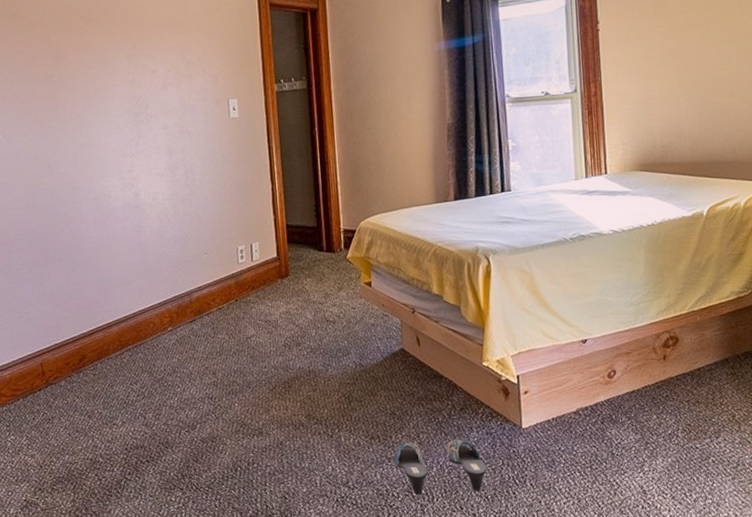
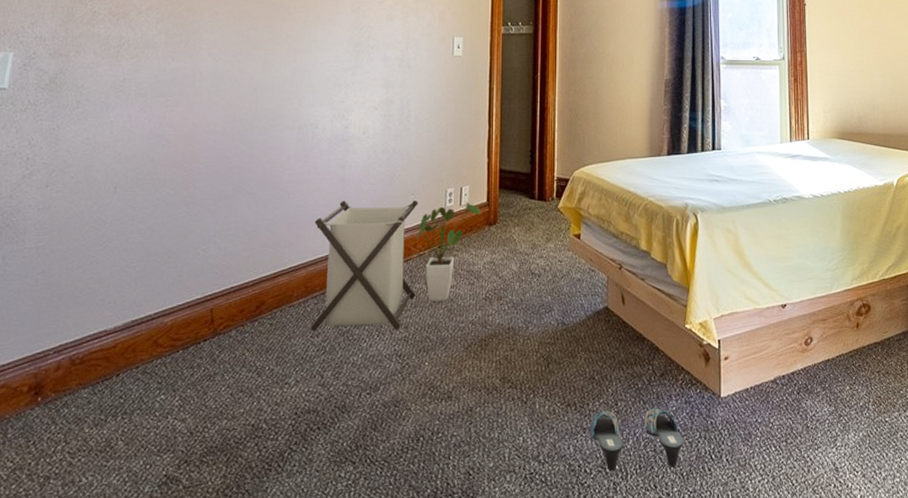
laundry basket: none [120,259,220,380] -> present [310,200,418,332]
house plant: none [214,257,272,350] -> present [416,202,481,302]

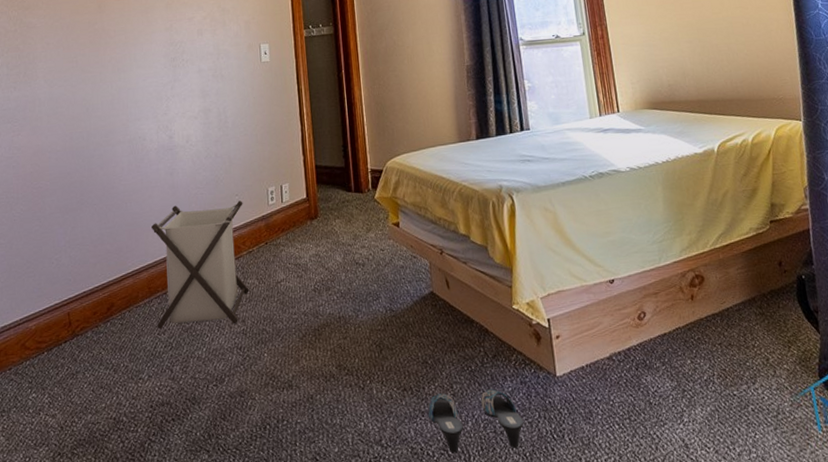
house plant: present [416,202,481,302] -> none [244,199,302,296]

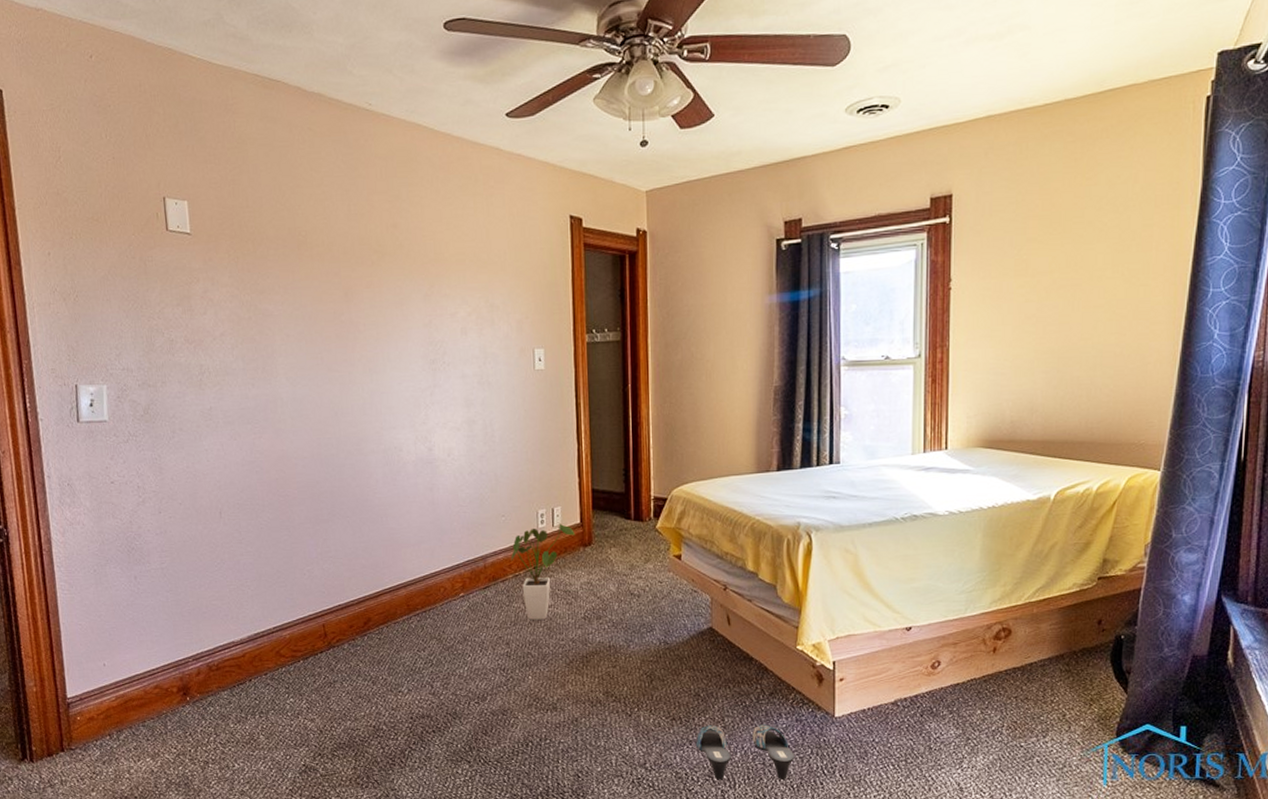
laundry basket: present [152,201,249,330] -> none [410,522,515,647]
house plant: none [244,199,302,296] -> present [510,523,575,620]

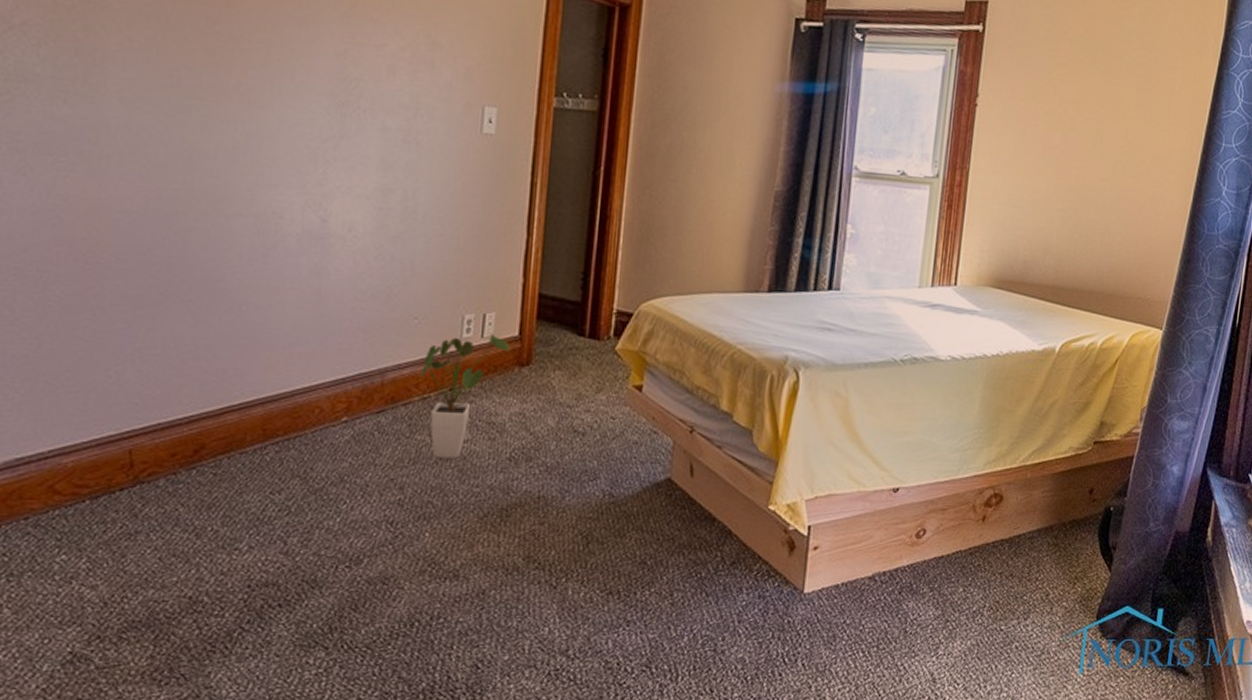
slippers: present [695,724,795,780] -> none [634,601,753,671]

